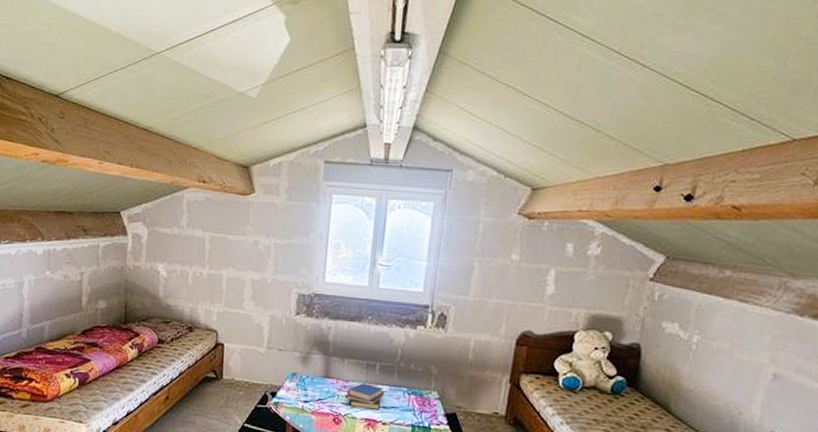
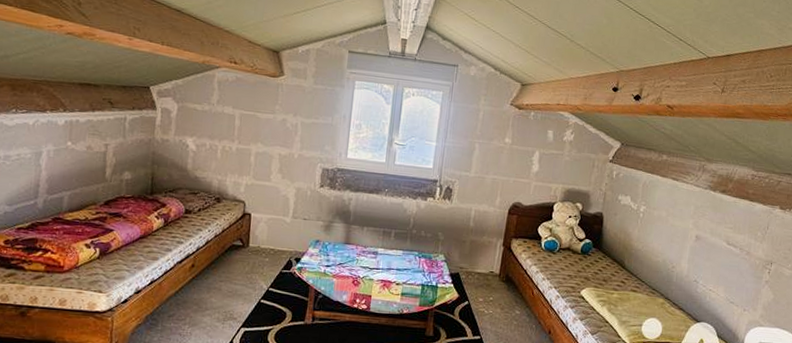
book: present [345,383,384,410] -> none [363,248,398,272]

